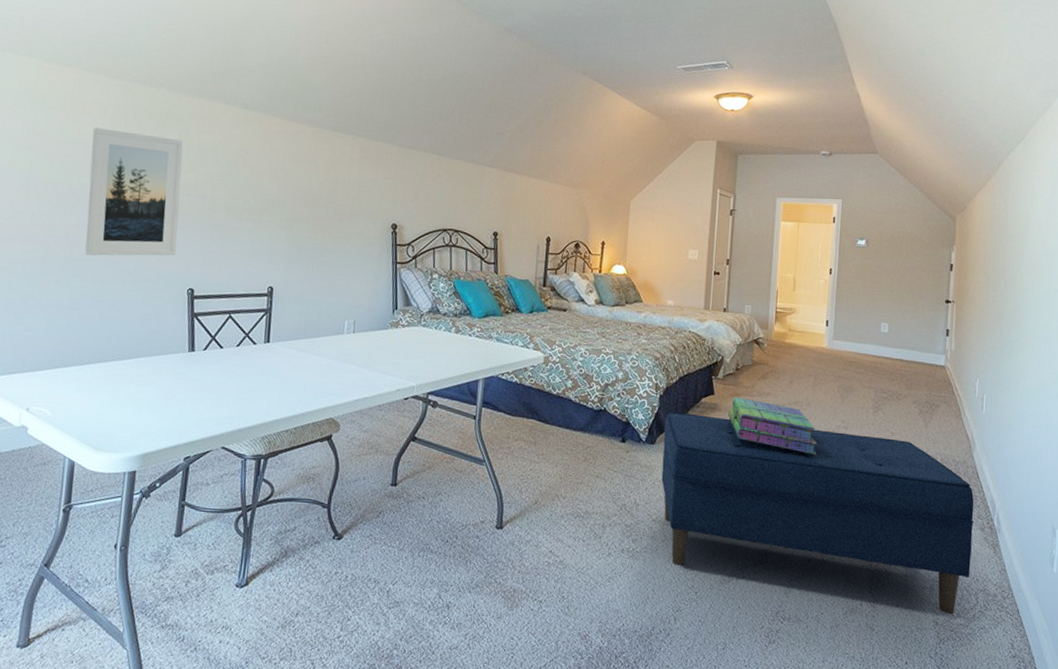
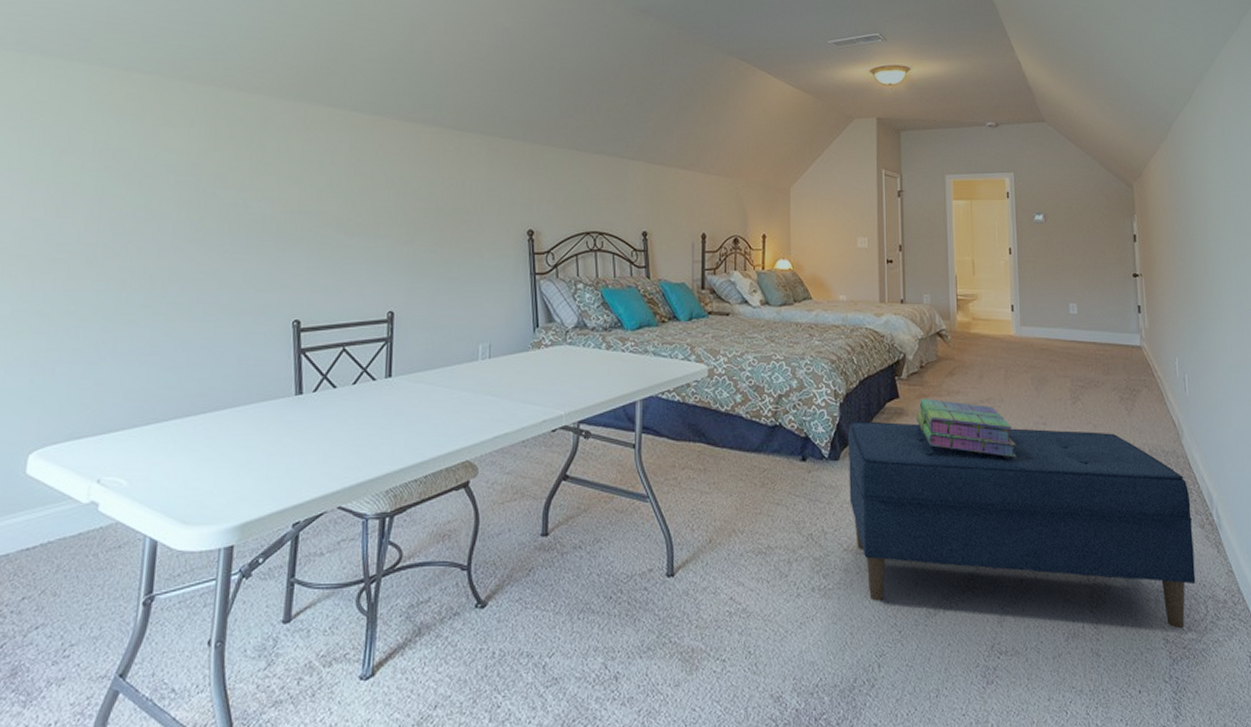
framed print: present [85,127,183,256] -> none [169,142,285,289]

